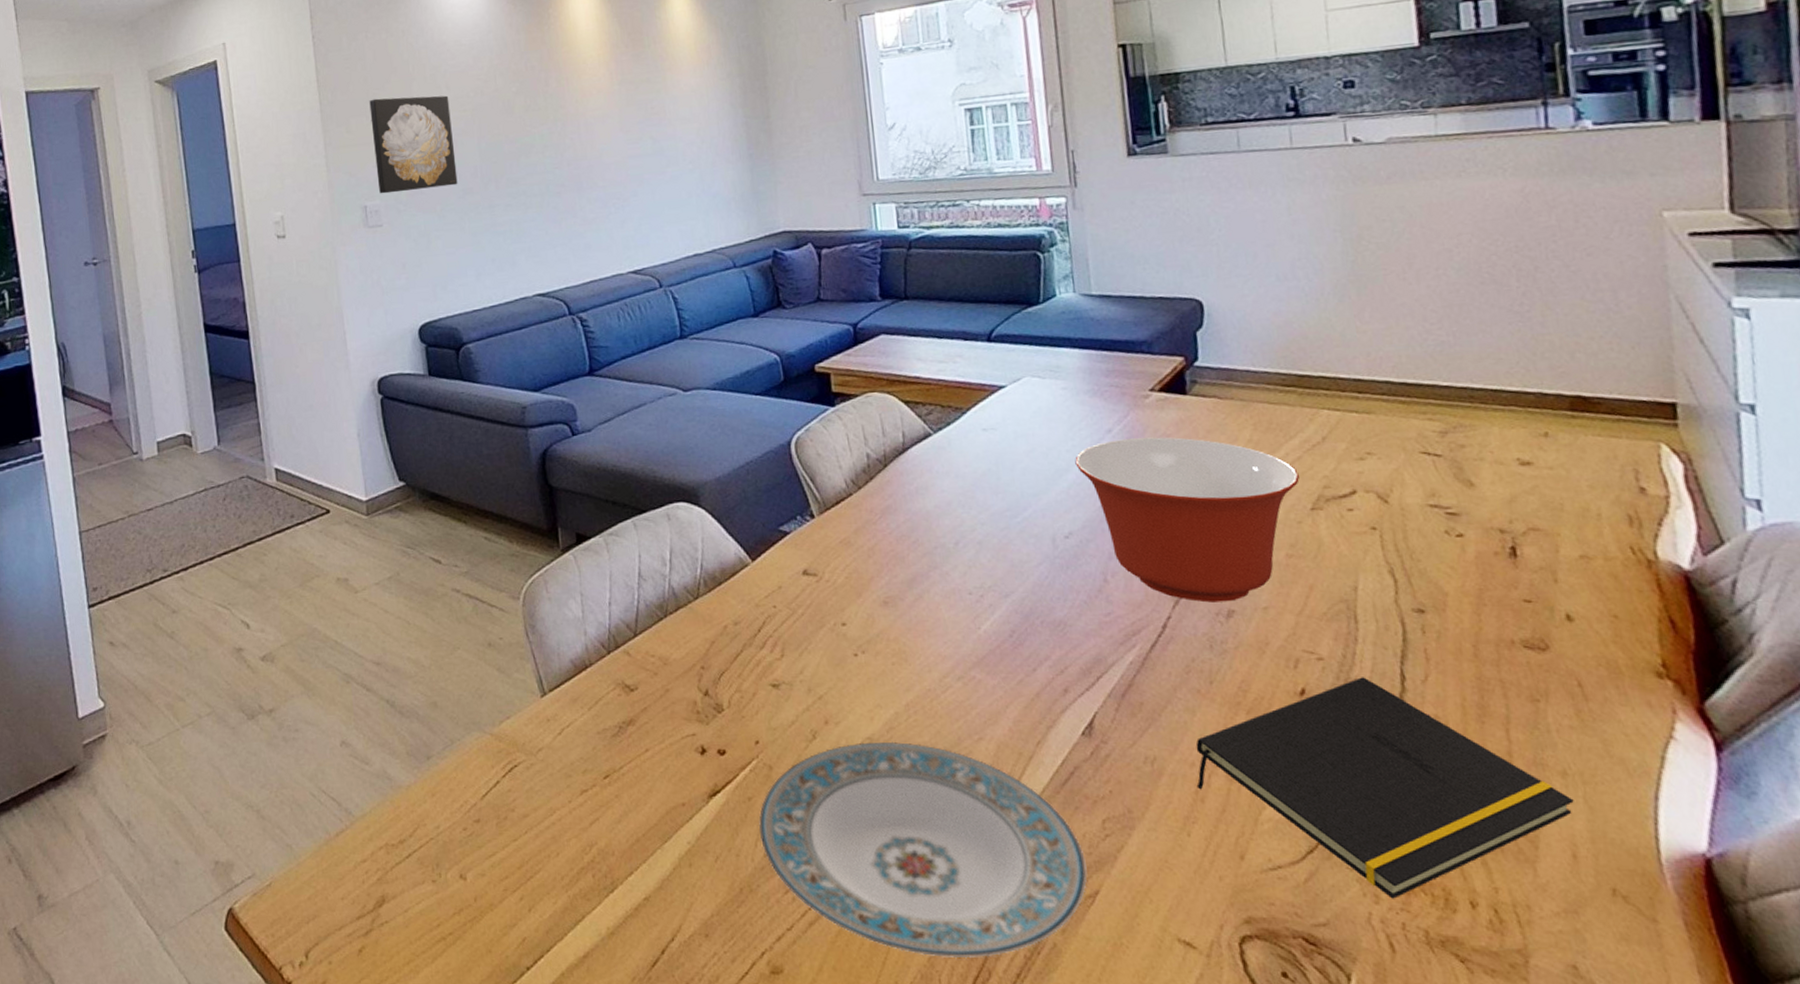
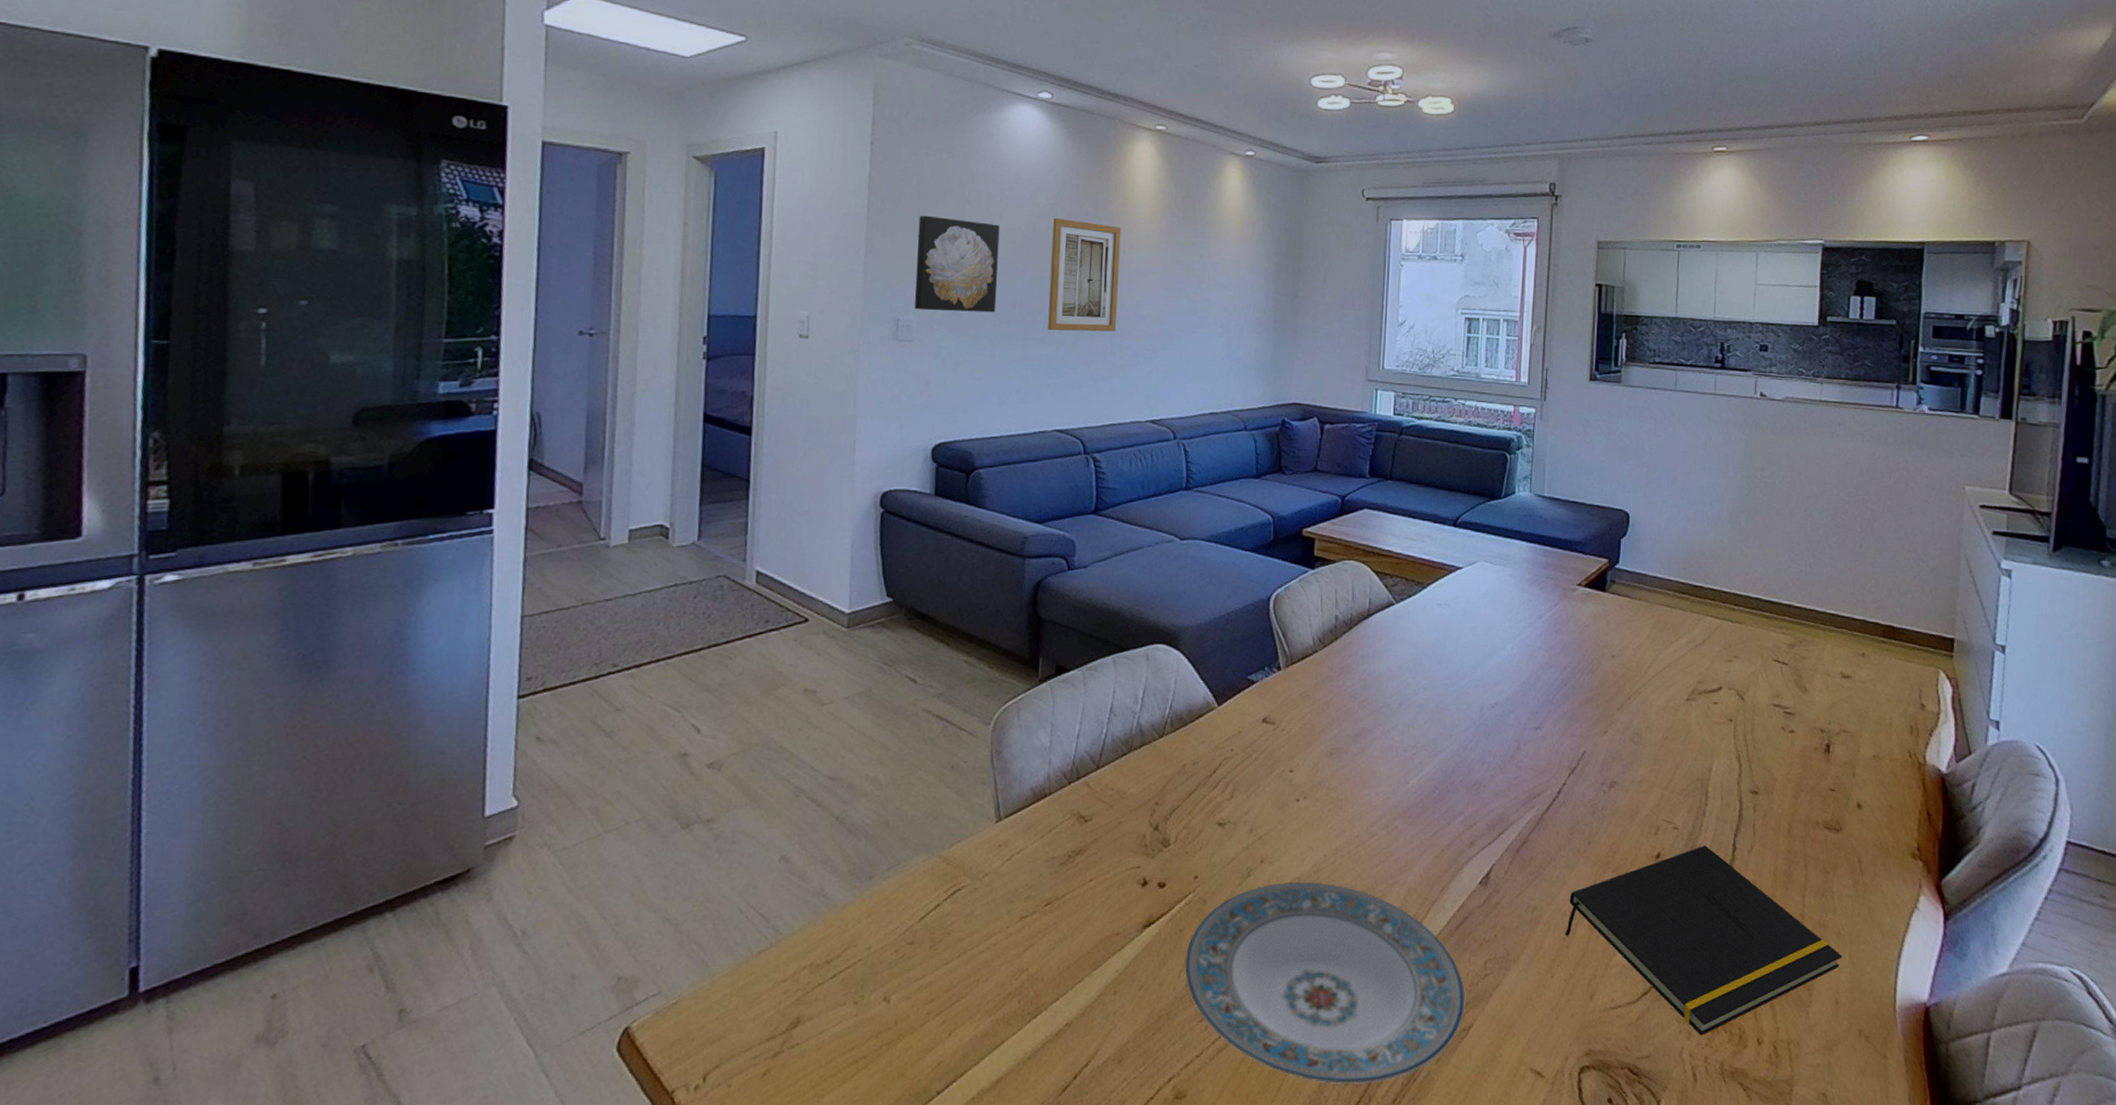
wall art: none [500,76,581,195] -> present [1048,218,1122,332]
mixing bowl: present [1075,437,1300,603] -> none [1509,625,1681,774]

